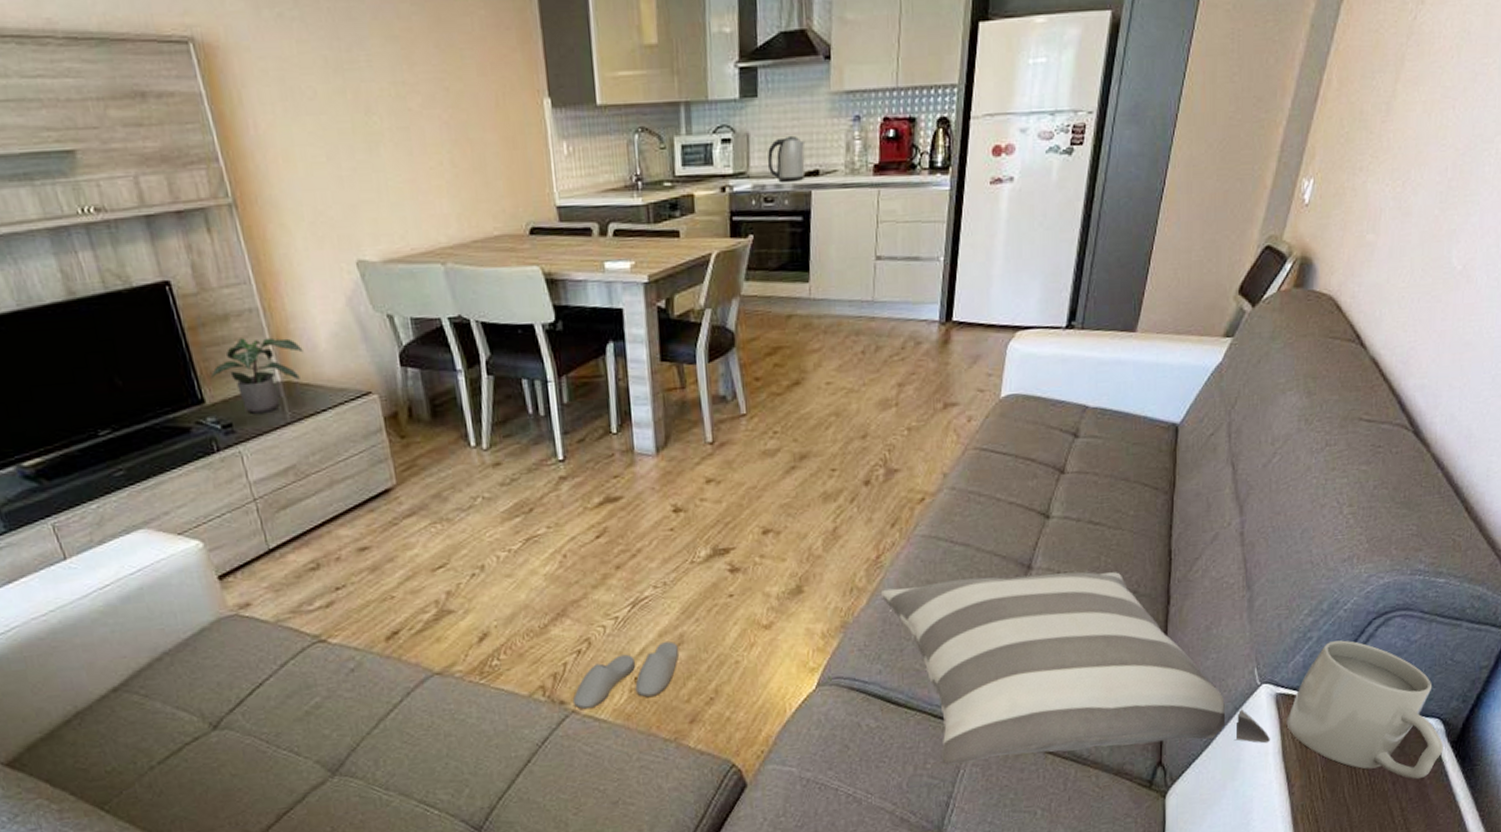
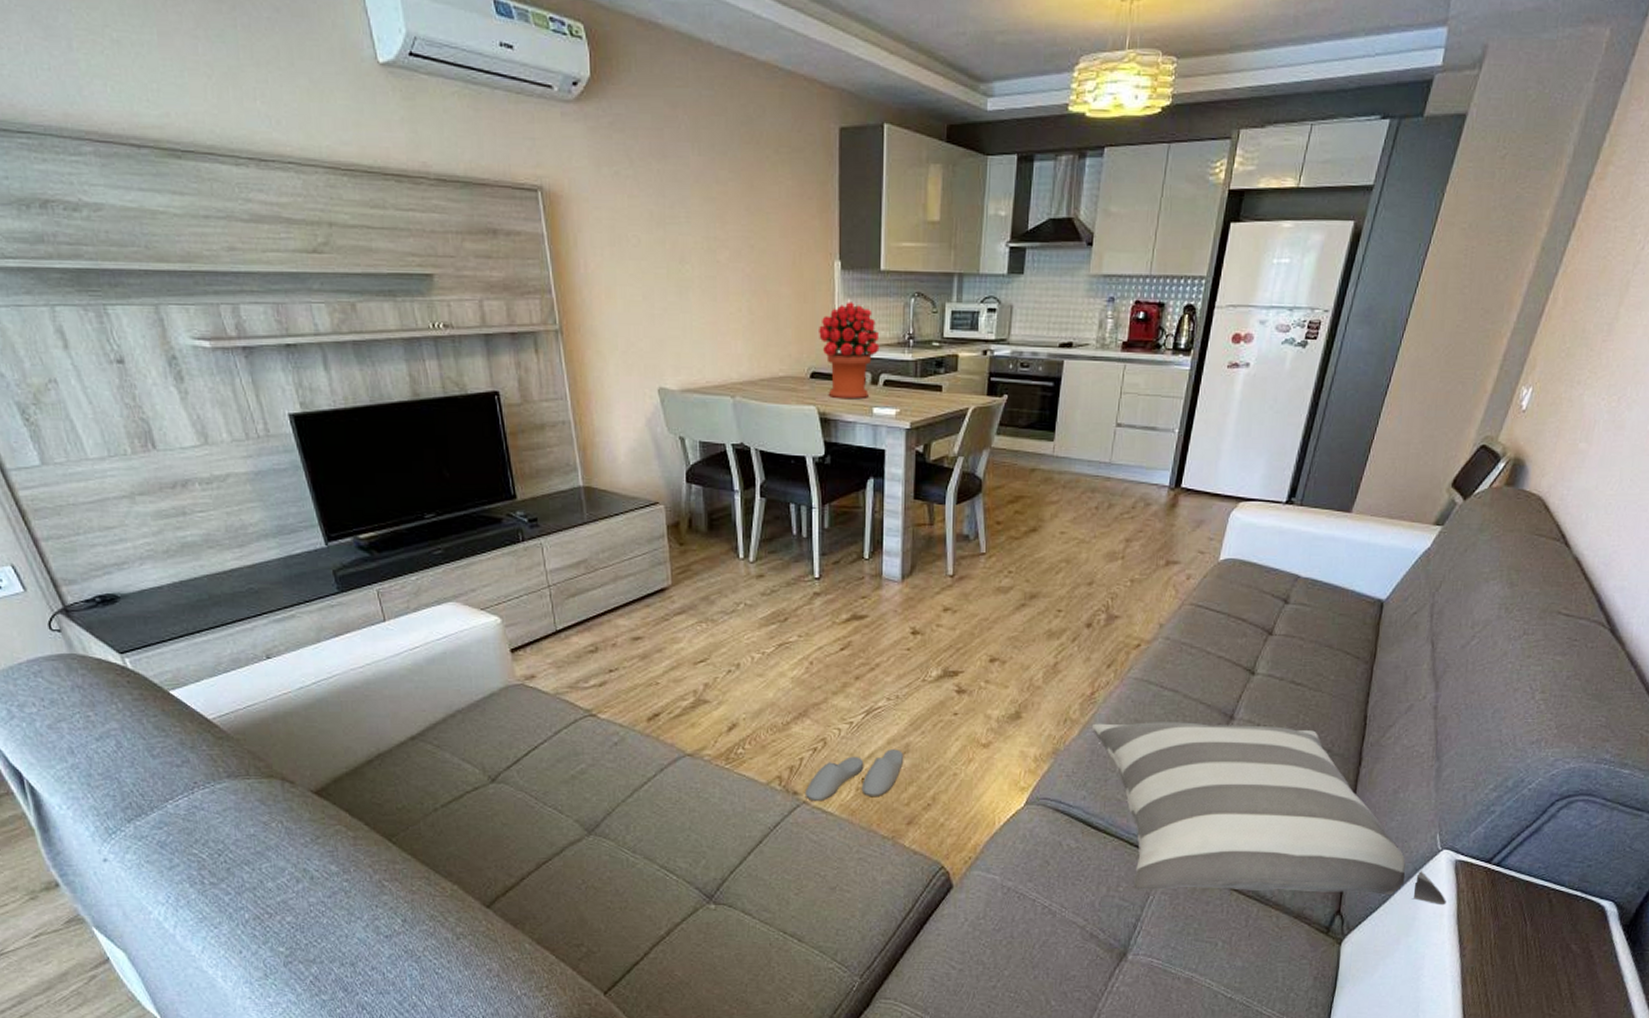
potted plant: present [210,337,304,415] -> none [524,445,605,513]
bouquet: none [533,144,605,256] -> present [819,302,880,400]
kettle: present [767,135,806,182] -> none [1026,310,1063,351]
mug: present [1286,640,1444,780] -> none [1463,817,1616,957]

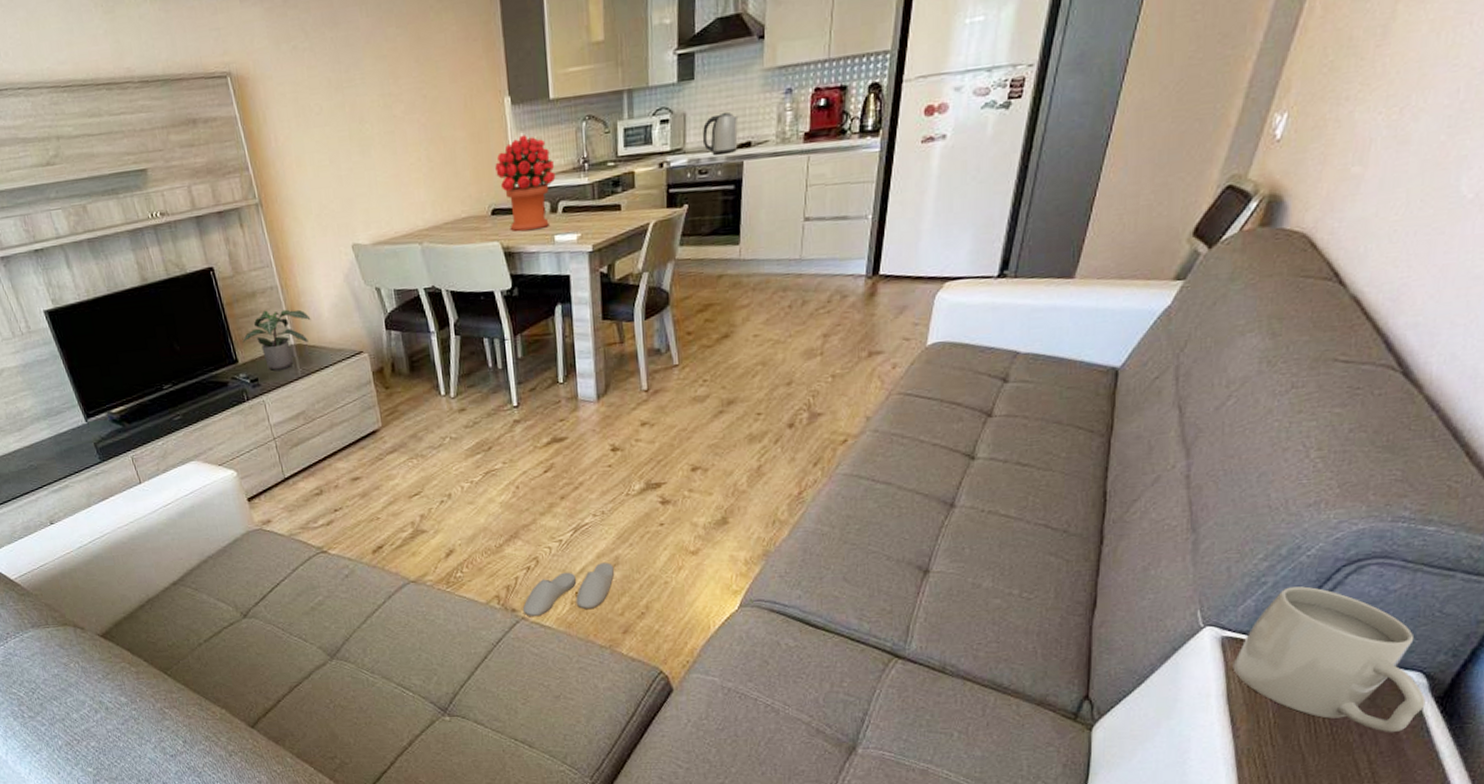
potted plant: none [524,445,605,513] -> present [242,309,311,372]
kettle: none [1026,310,1063,351] -> present [702,111,739,155]
pillow: present [1092,722,1446,906] -> none [803,510,1213,686]
mug: none [1463,817,1616,957] -> present [1232,586,1426,733]

